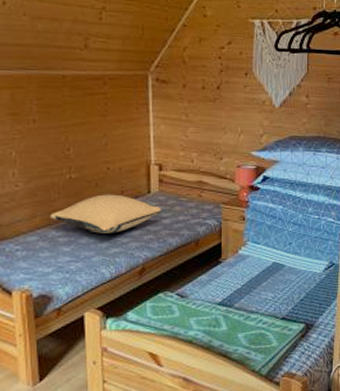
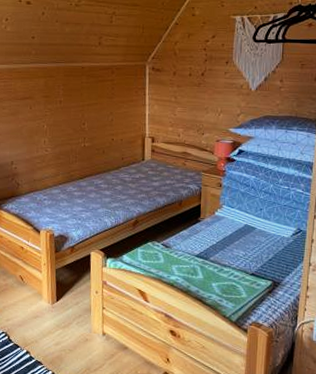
pillow: present [49,194,161,233] -> none [68,160,152,191]

